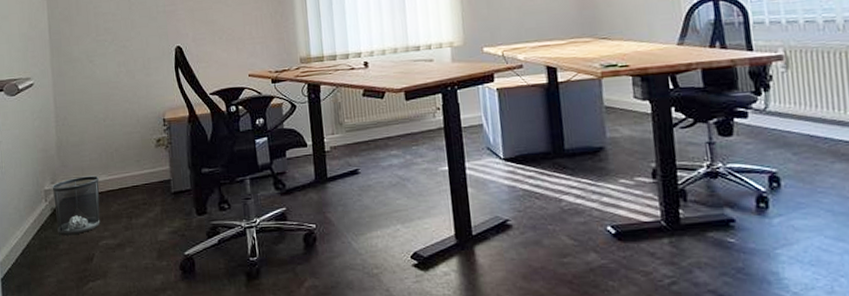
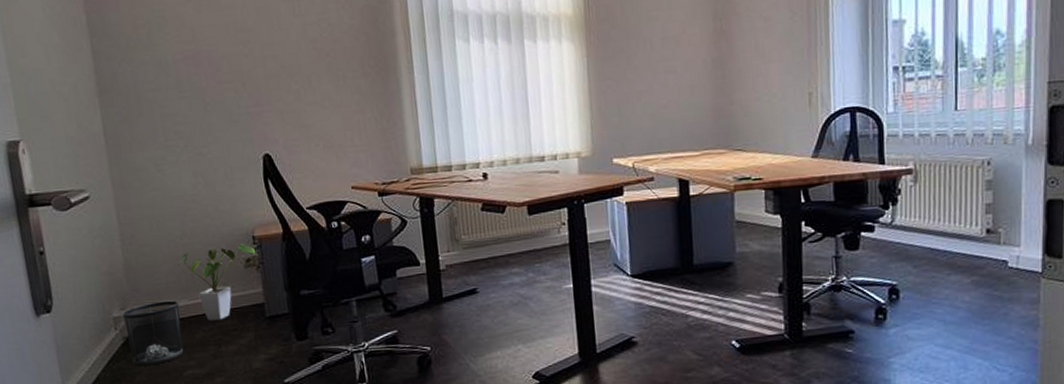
house plant: none [100,124,166,195] -> present [177,242,256,321]

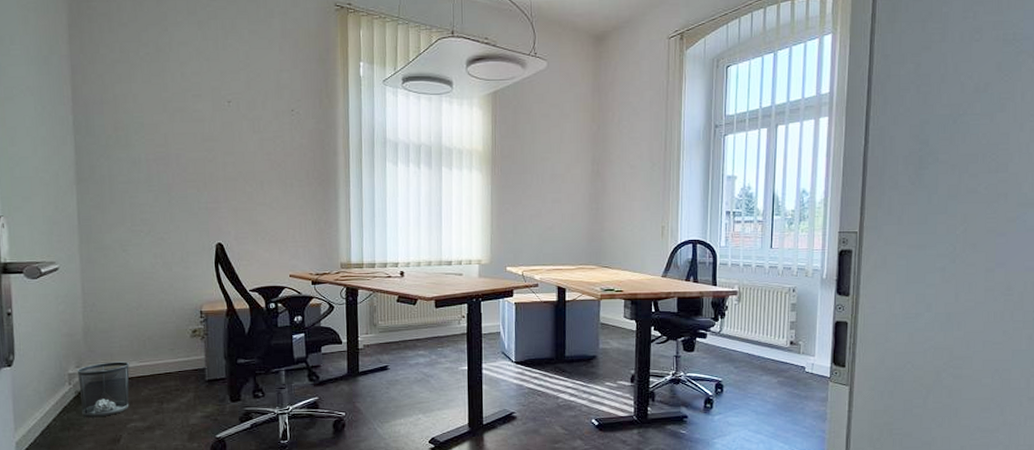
house plant: present [177,242,256,321] -> none [131,316,202,381]

